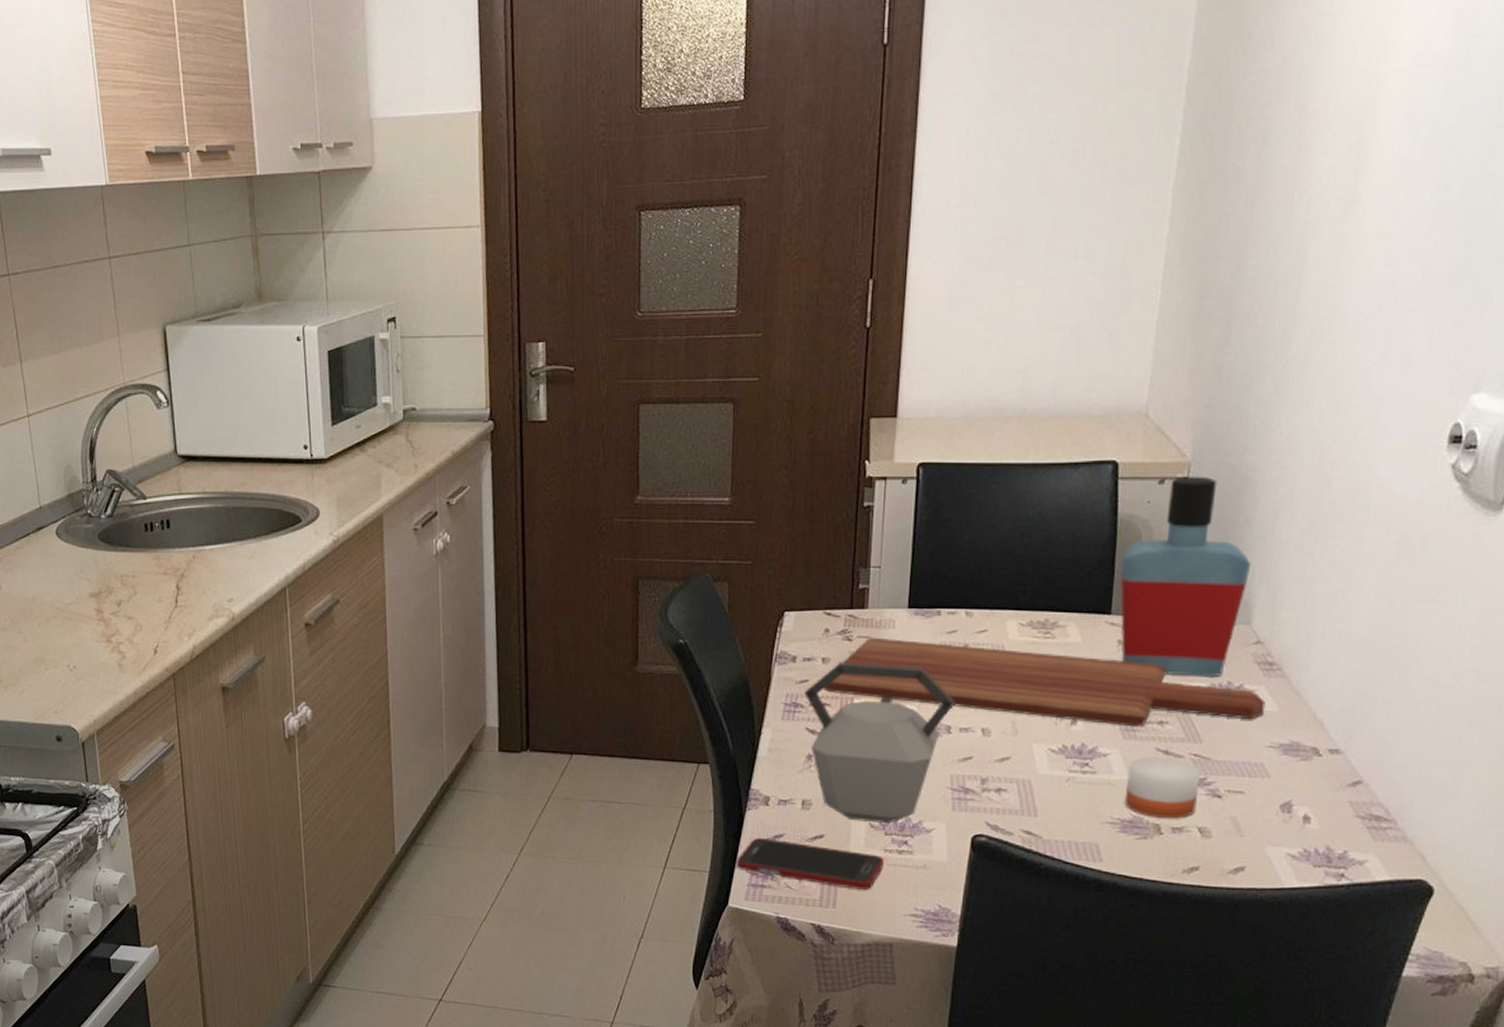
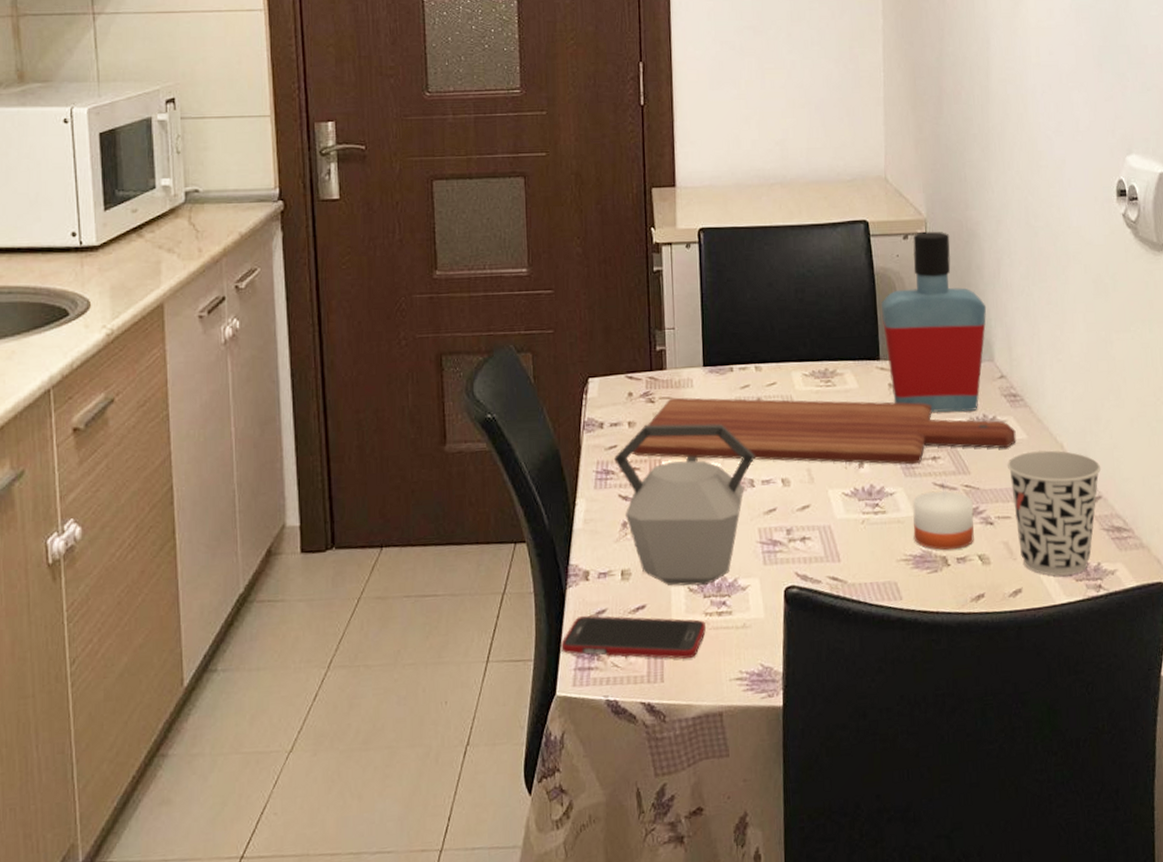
cup: none [1249,726,1368,861] -> present [1007,450,1102,576]

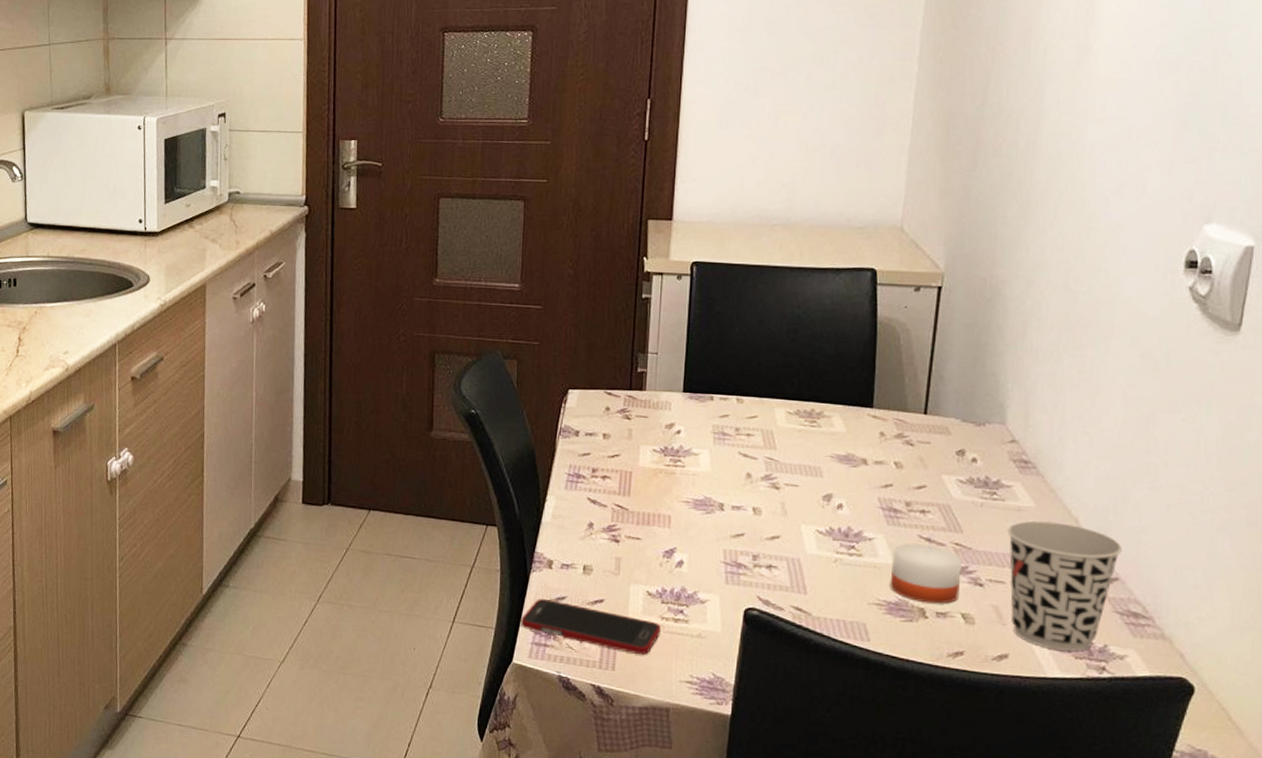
kettle: present [614,423,755,587] -> none [586,438,728,592]
cutting board: present [632,397,1016,465] -> none [604,417,1022,514]
bottle: present [881,231,987,413] -> none [881,285,1004,471]

